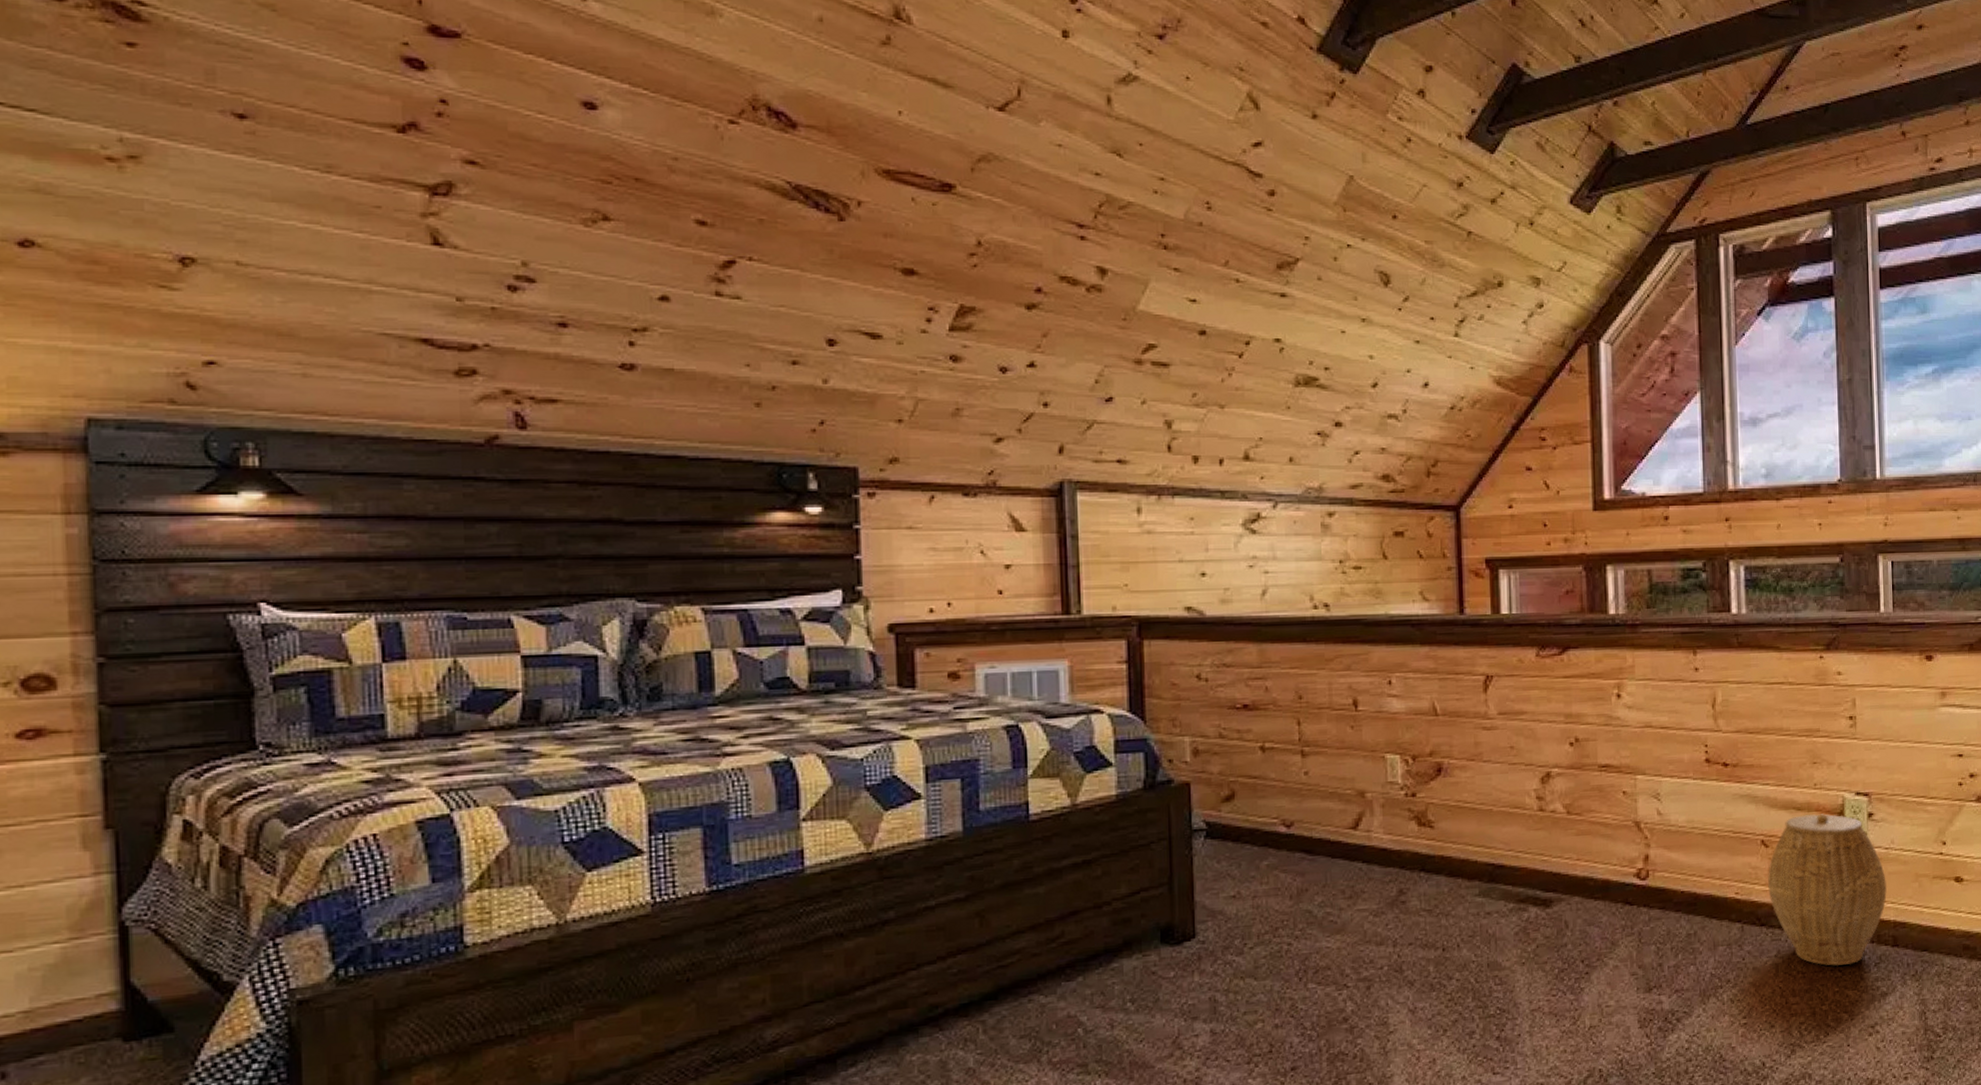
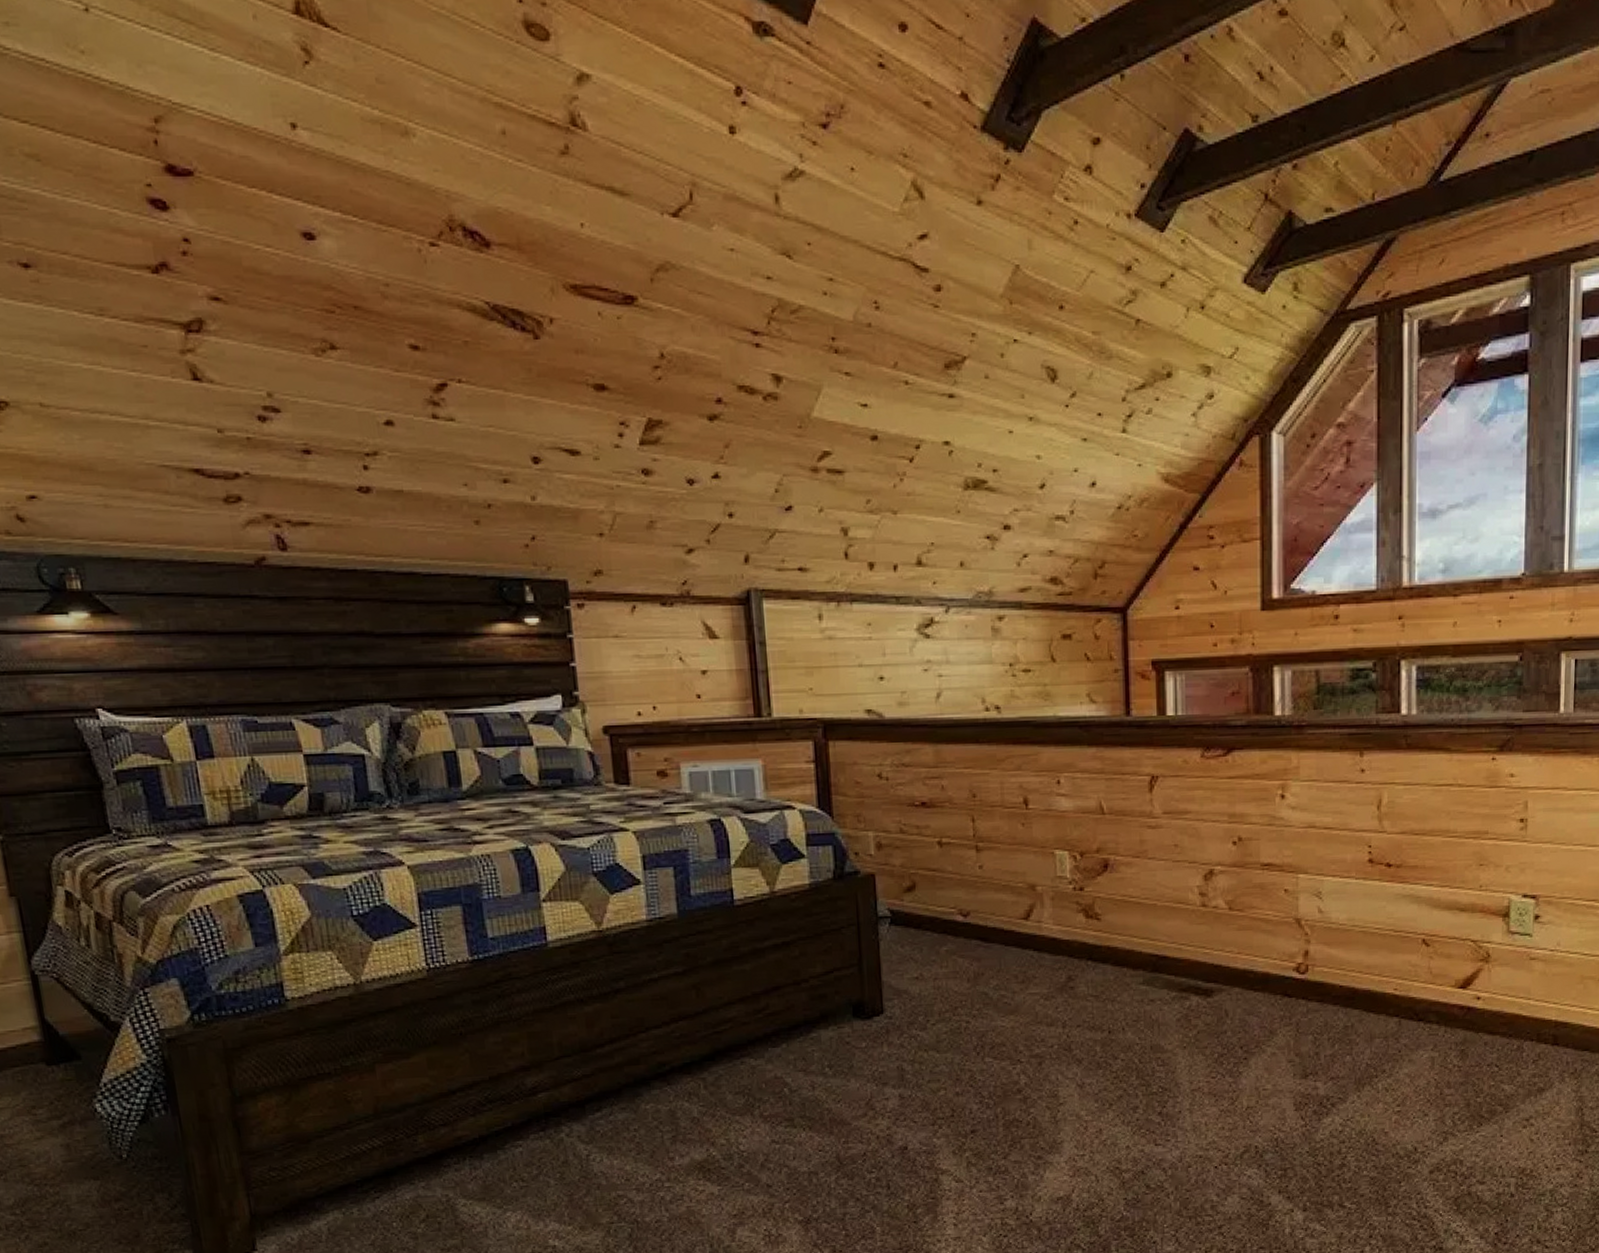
woven basket: present [1768,814,1887,966] -> none [1427,915,1550,1061]

